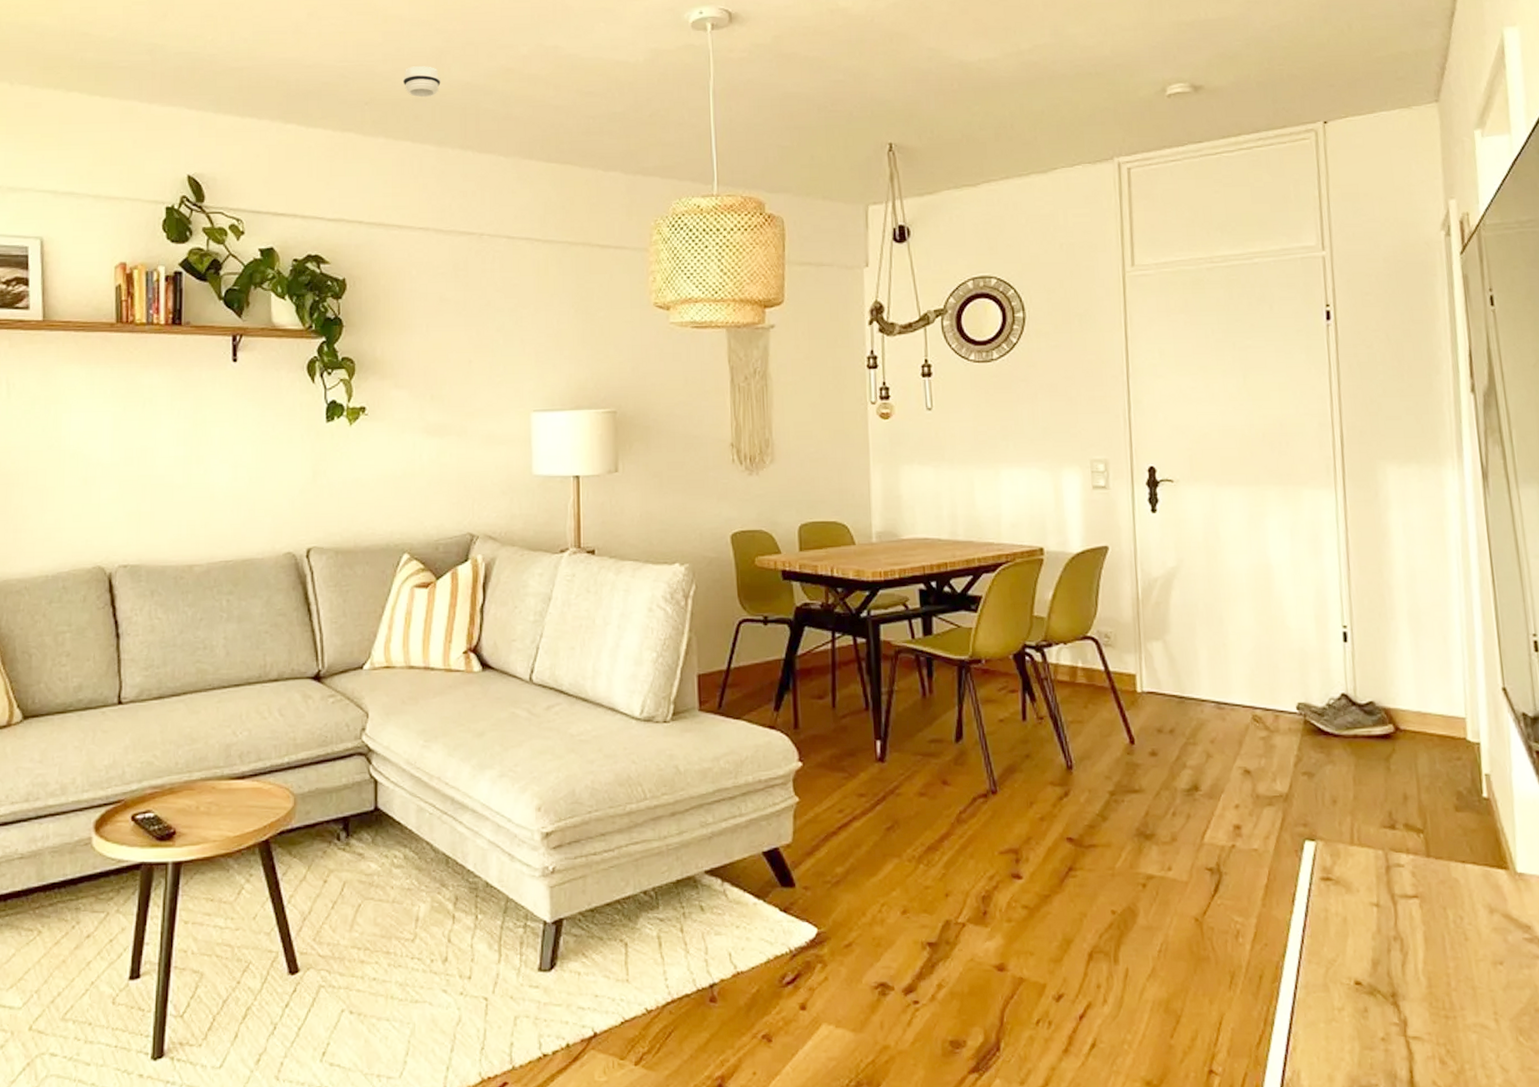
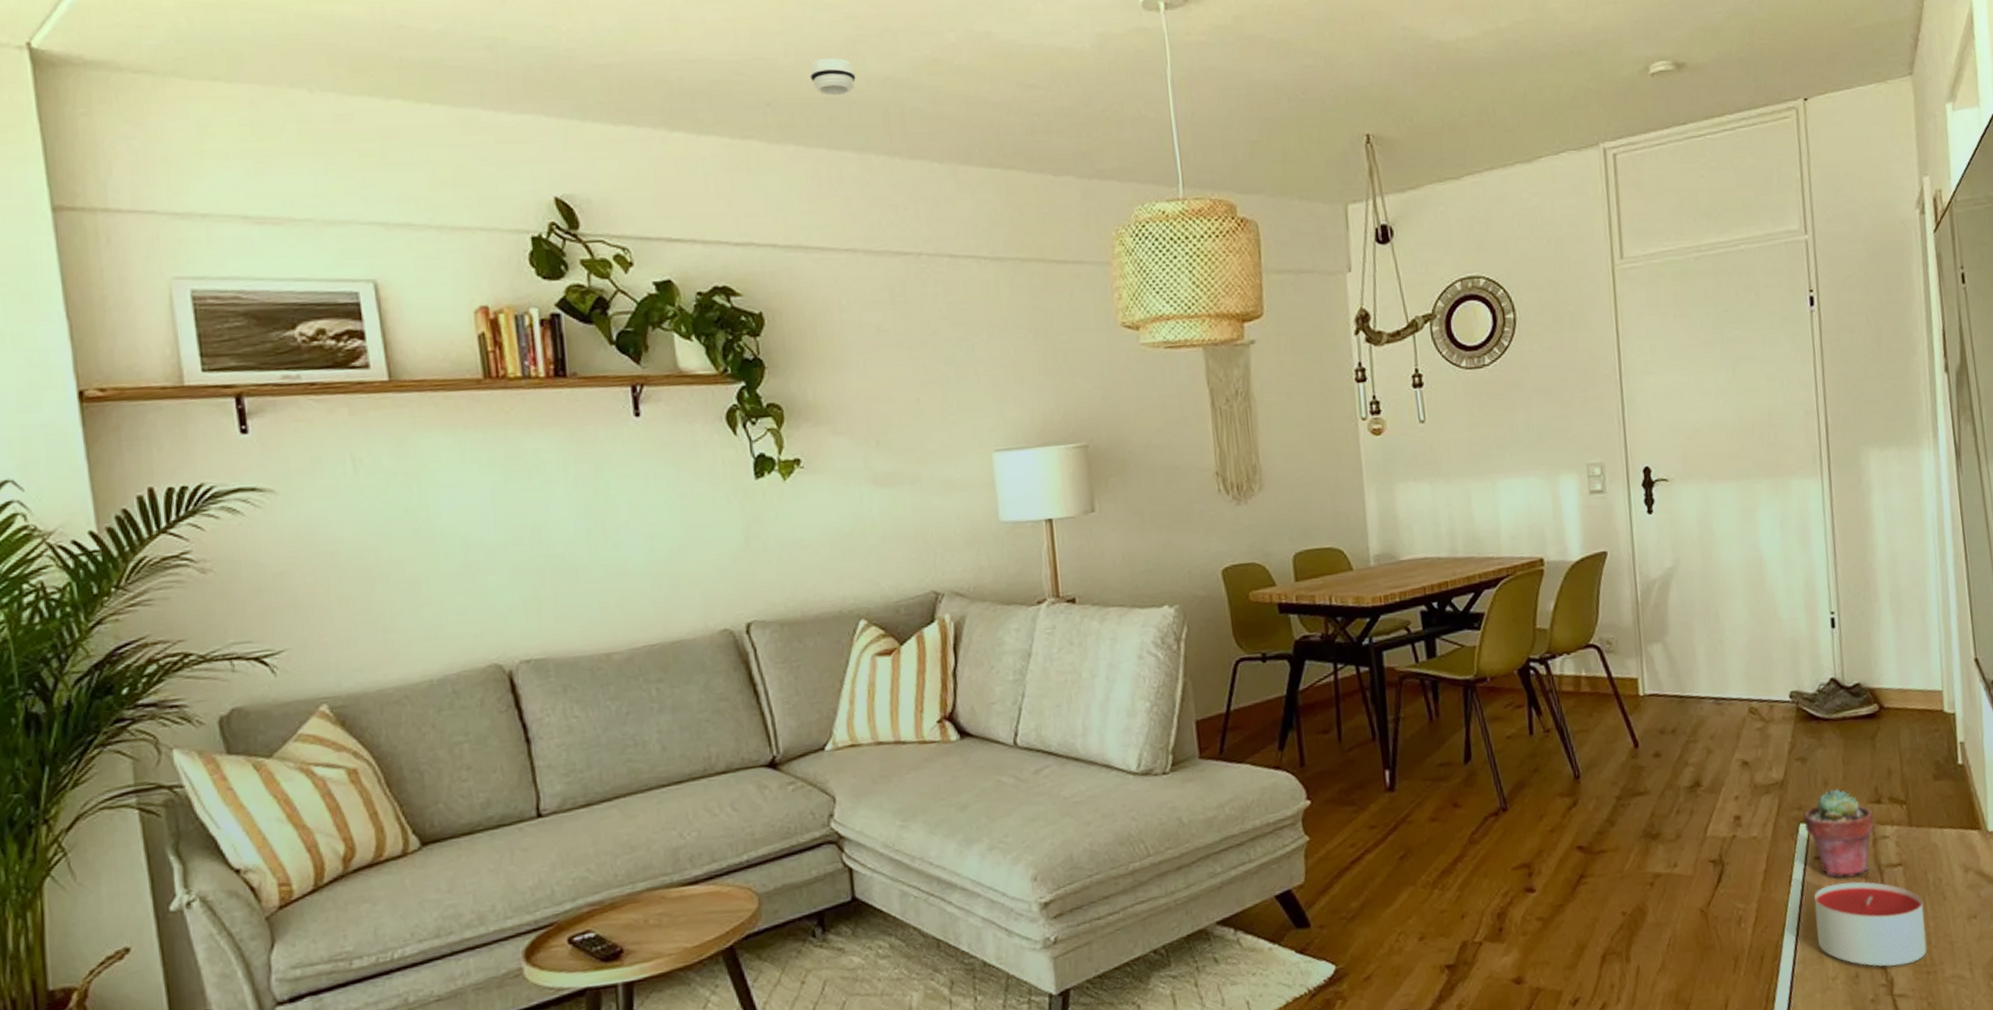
potted succulent: none [1309,809,1388,904] -> present [1803,789,1875,878]
candle: none [1319,908,1446,1006] -> present [1814,881,1927,967]

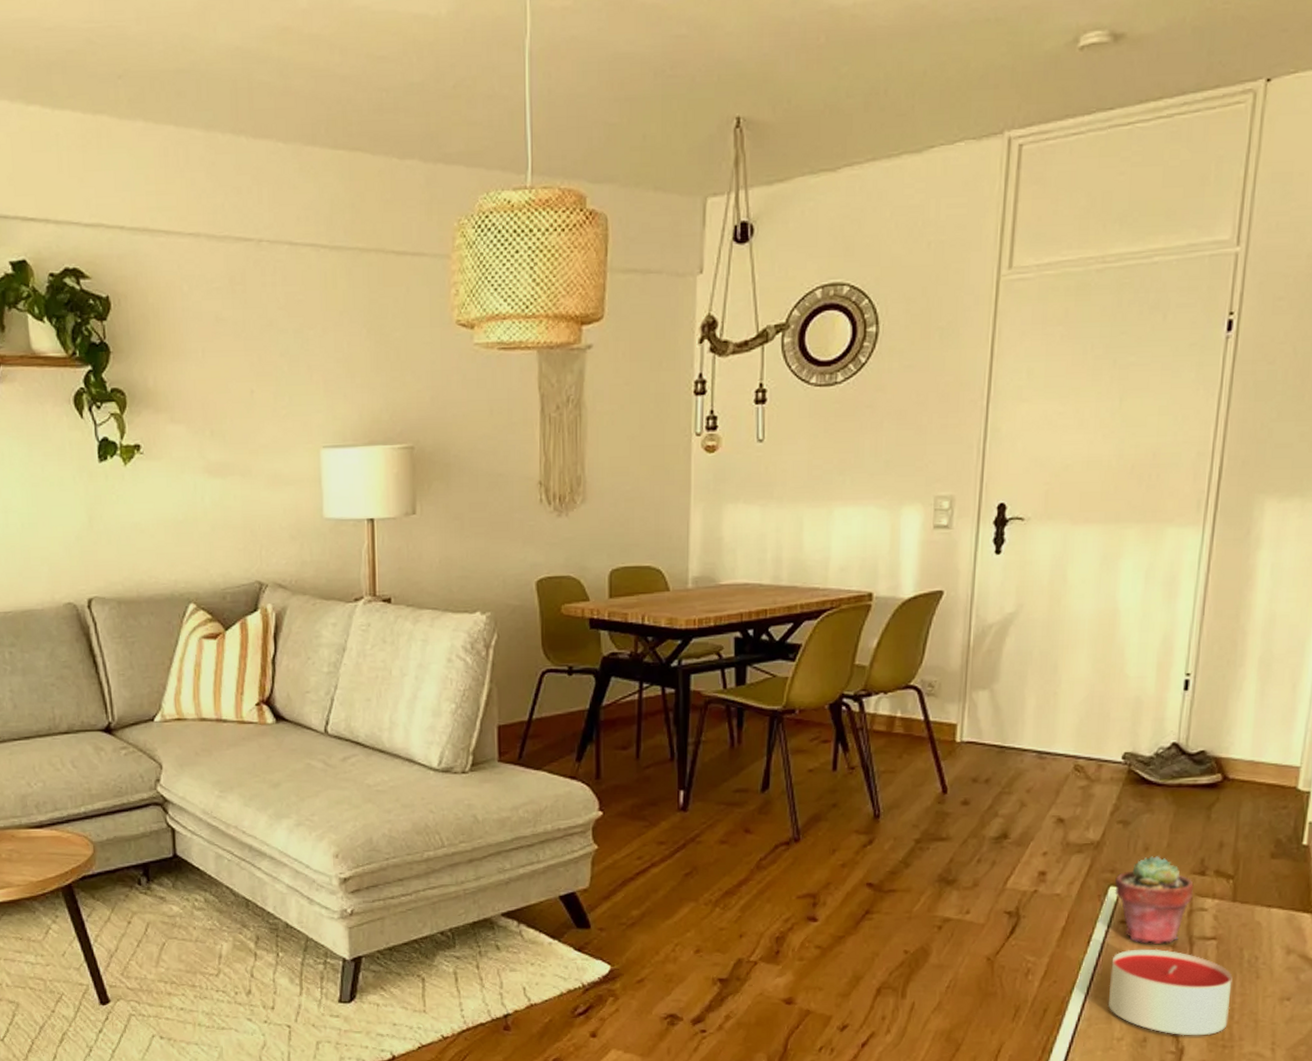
smoke detector: present [809,58,856,96] -> none [160,26,206,68]

